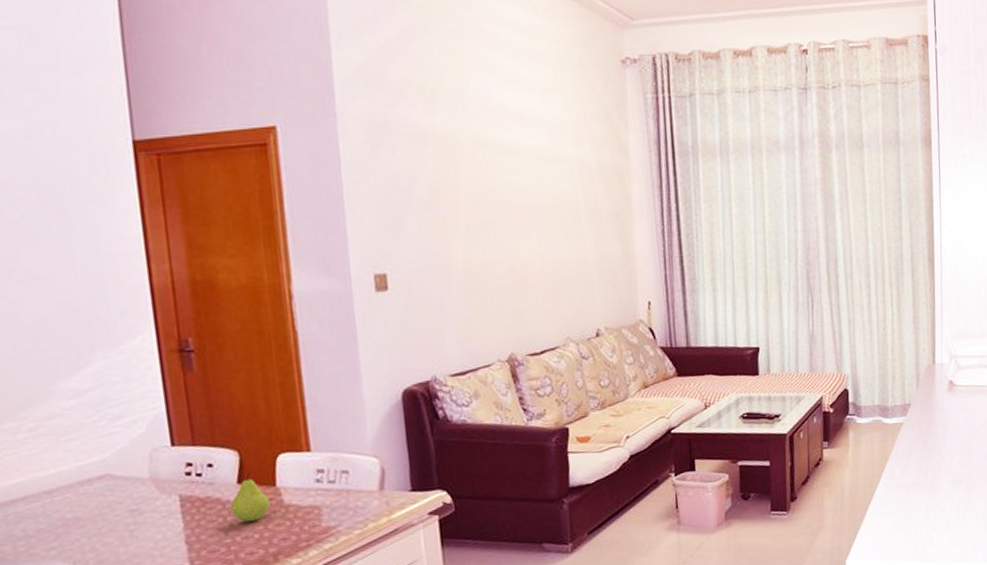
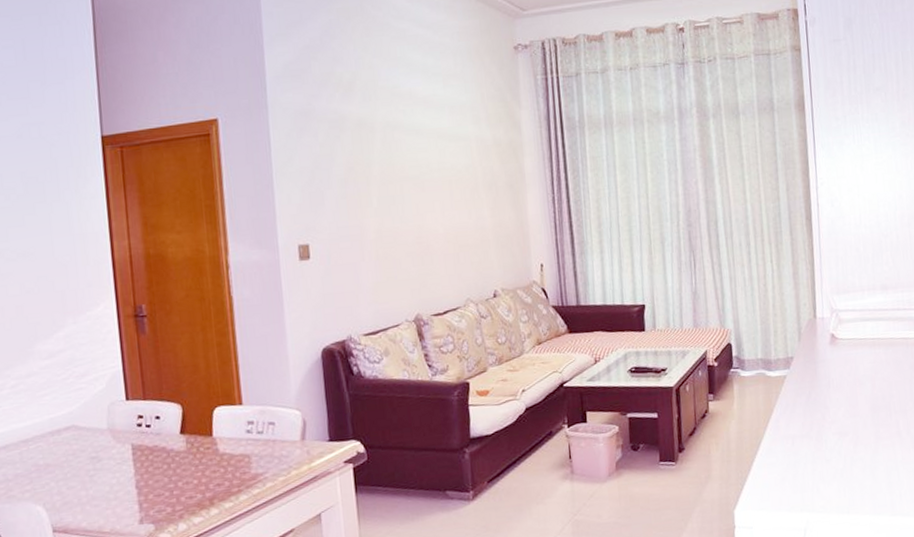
fruit: present [230,472,270,523] -> none [174,424,207,469]

